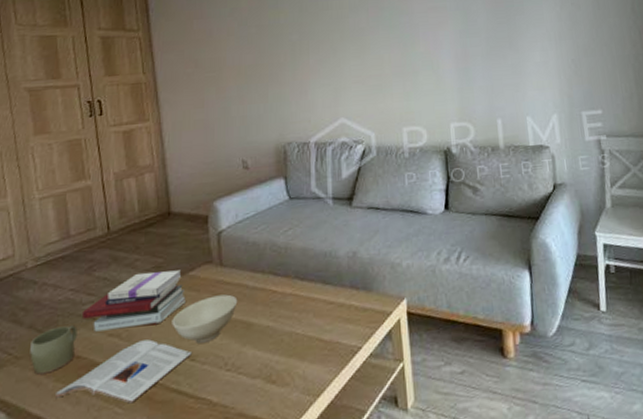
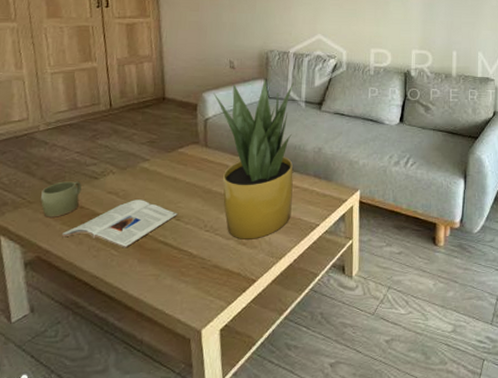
books: present [81,270,186,332] -> none [85,145,175,189]
bowl: present [172,294,238,343] -> none [162,170,219,207]
planter: none [226,177,327,377] -> present [213,80,294,239]

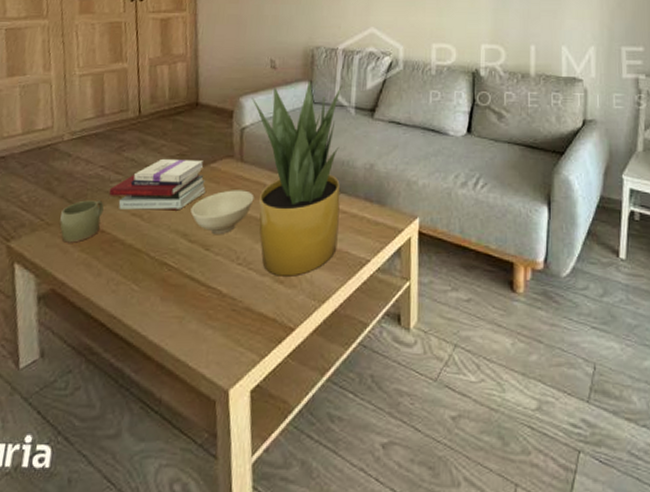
magazine: present [62,200,177,248] -> none [80,224,207,283]
books: none [85,145,175,189] -> present [109,158,206,211]
bowl: none [162,170,219,207] -> present [190,190,254,234]

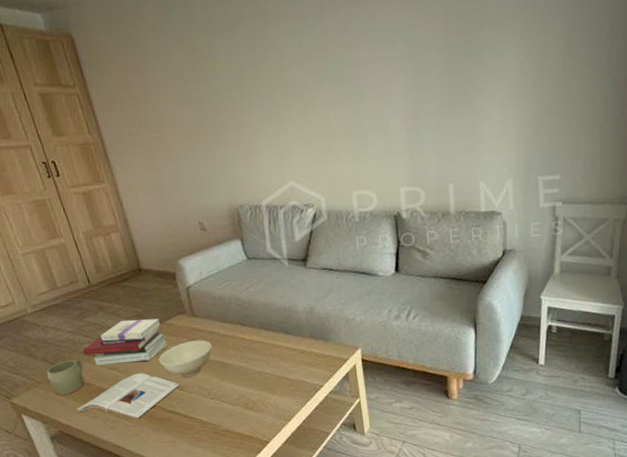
magazine: none [80,224,207,283] -> present [76,373,180,419]
planter: present [251,82,342,277] -> none [189,239,293,405]

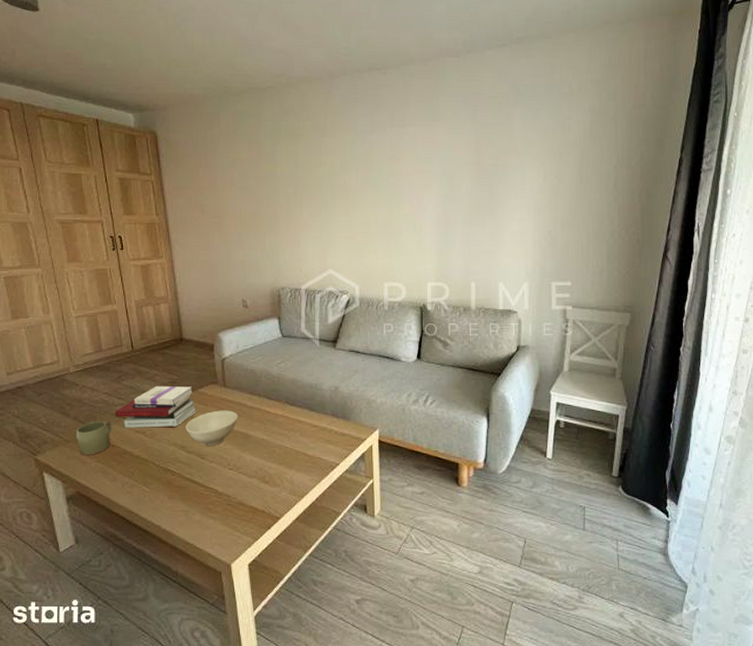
magazine: present [76,373,180,419] -> none [98,439,201,485]

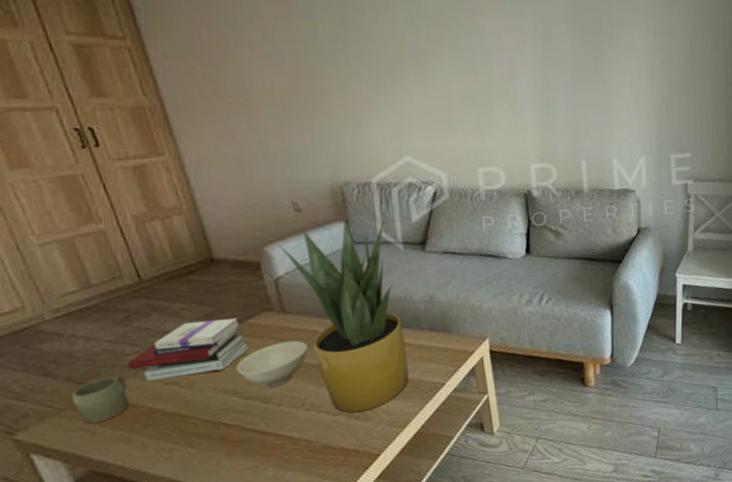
planter: none [229,318,311,478] -> present [279,221,409,413]

